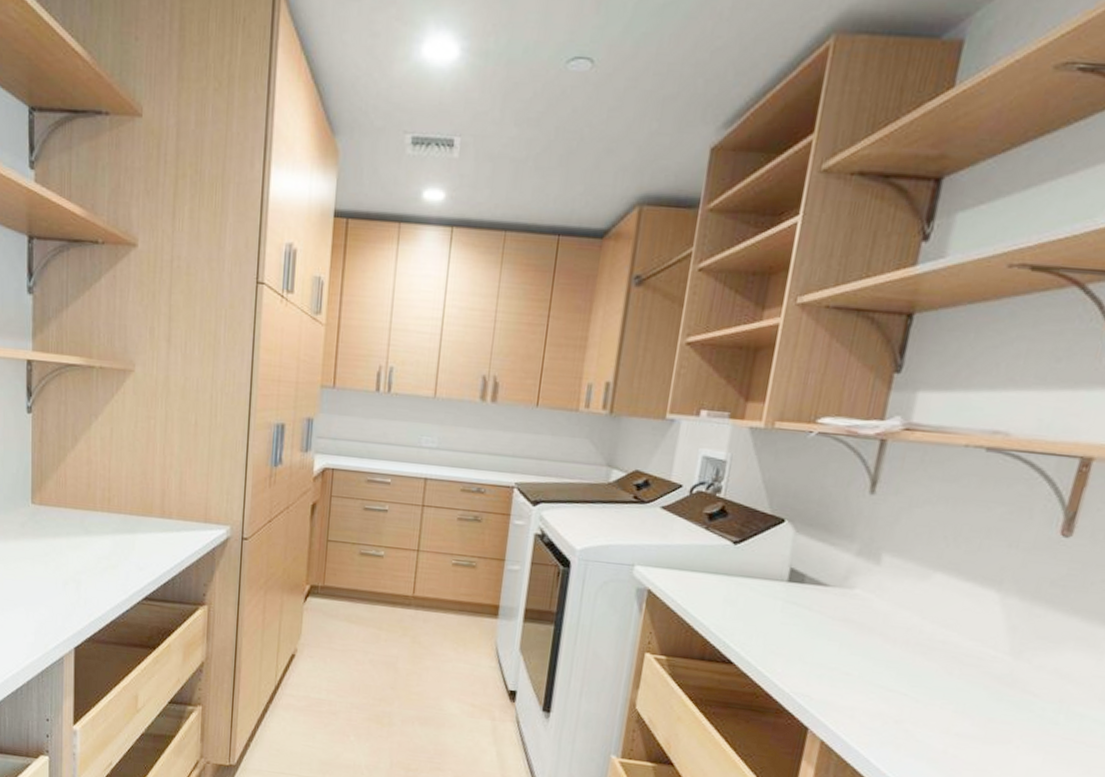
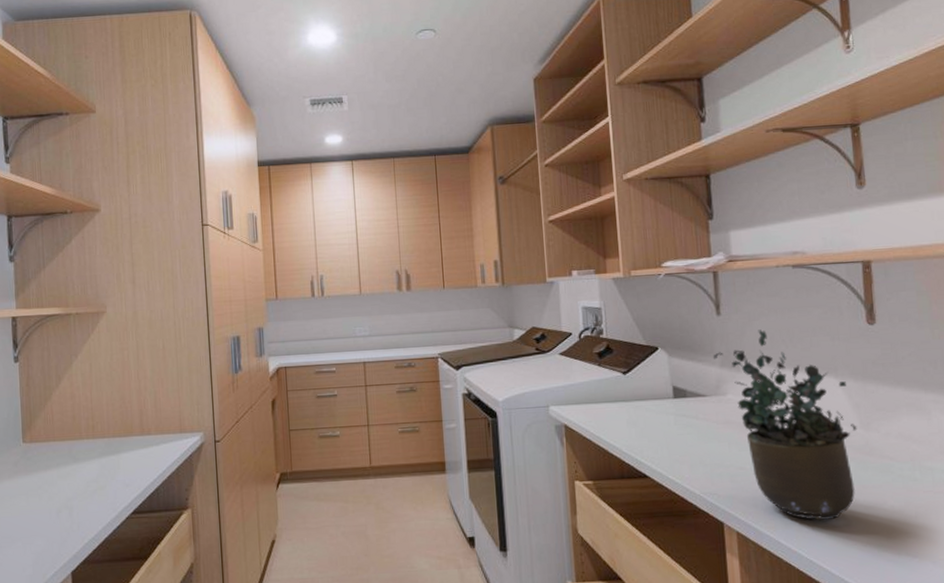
potted plant: none [851,519,1009,748] -> present [713,329,857,521]

